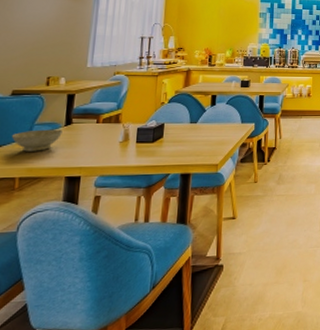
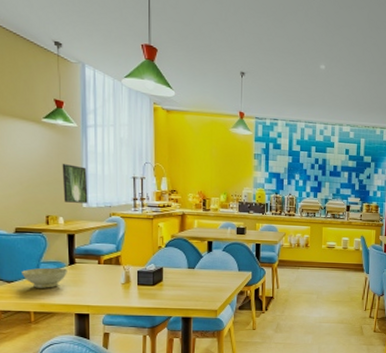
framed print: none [67,27,95,63] -> present [62,164,88,203]

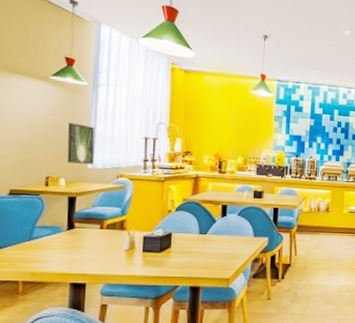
bowl: present [22,267,67,288] -> none [13,232,65,255]

